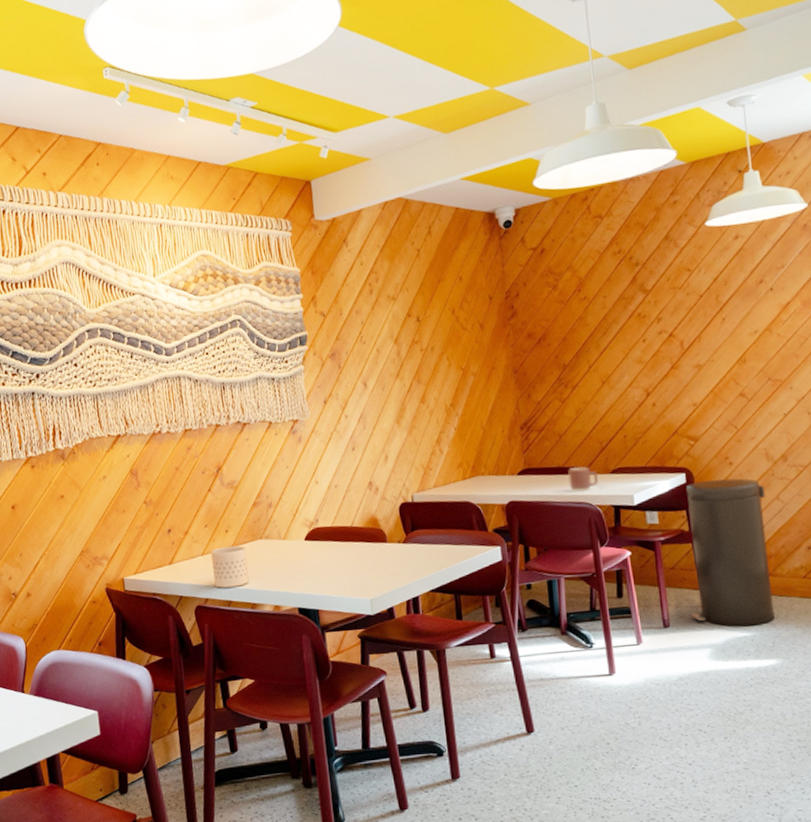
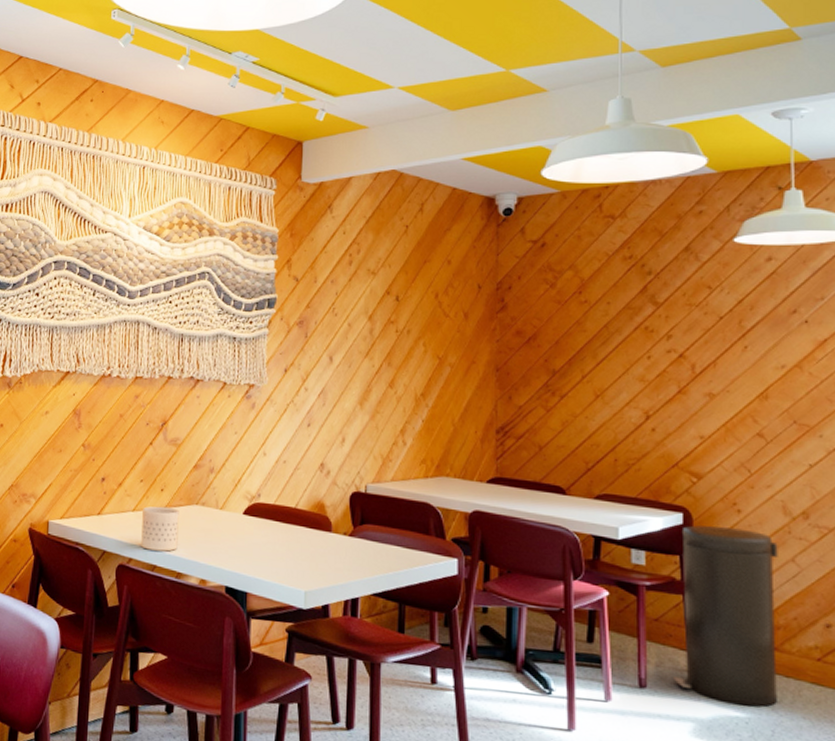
mug: present [568,466,598,492] -> none [545,484,579,514]

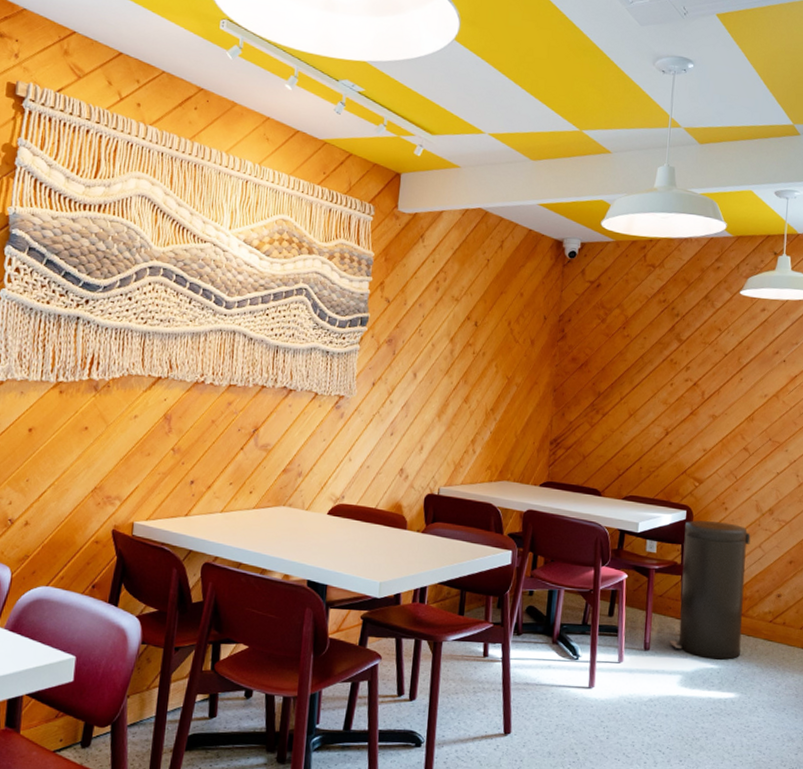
mug: present [141,506,179,552] -> none [227,507,267,550]

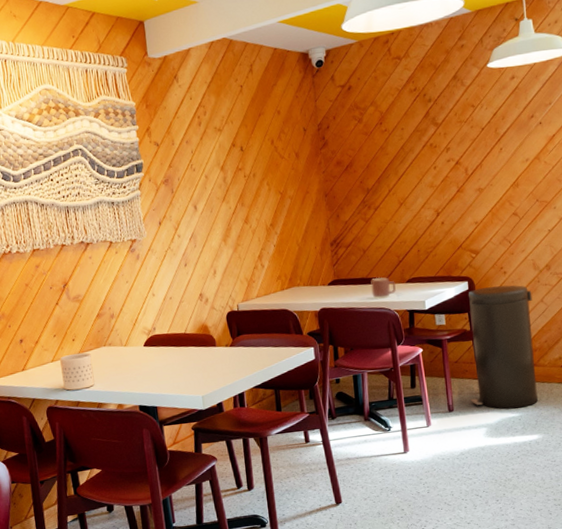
mug: none [227,507,267,550] -> present [60,352,95,391]
mug: none [584,487,611,512] -> present [371,277,396,299]

